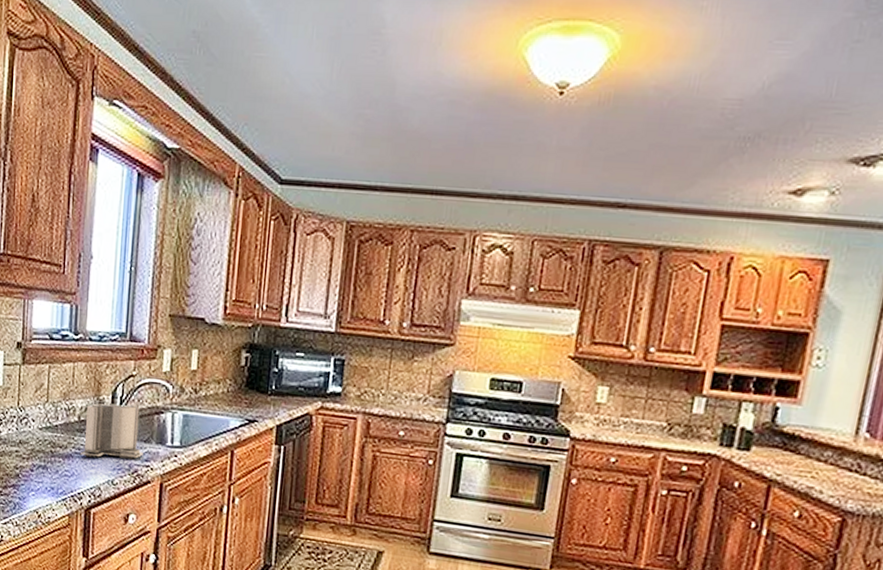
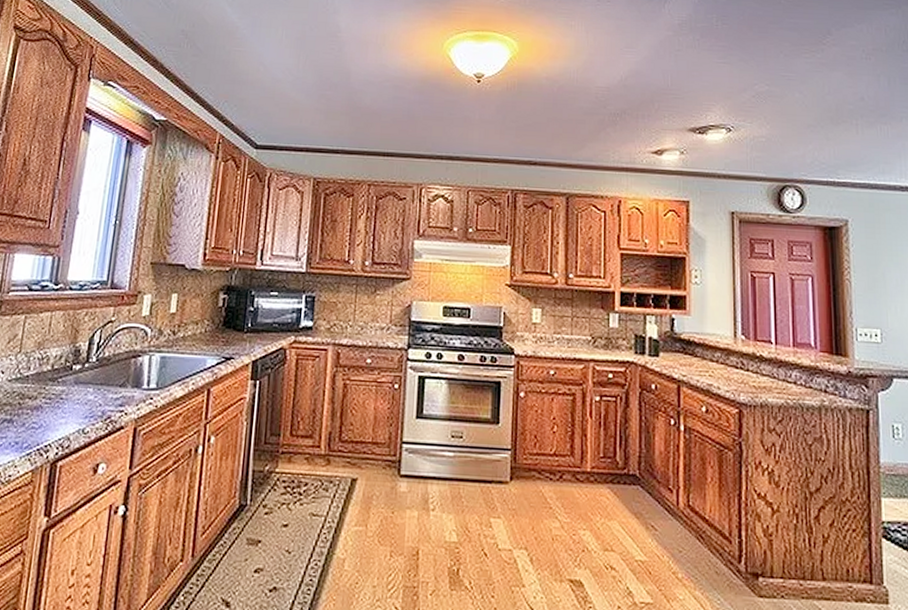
architectural model: present [79,403,143,460] -> none [50,349,118,407]

